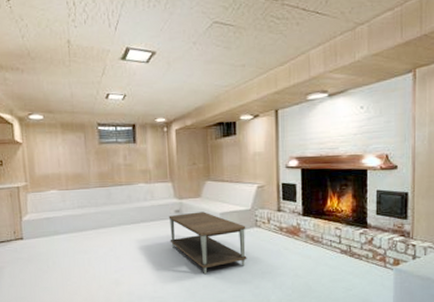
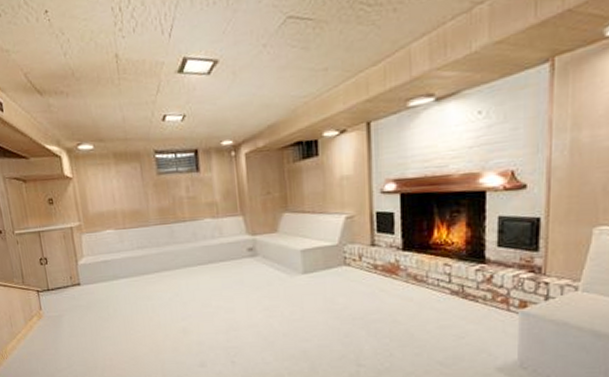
coffee table: present [168,212,247,275] -> none [240,249,335,322]

